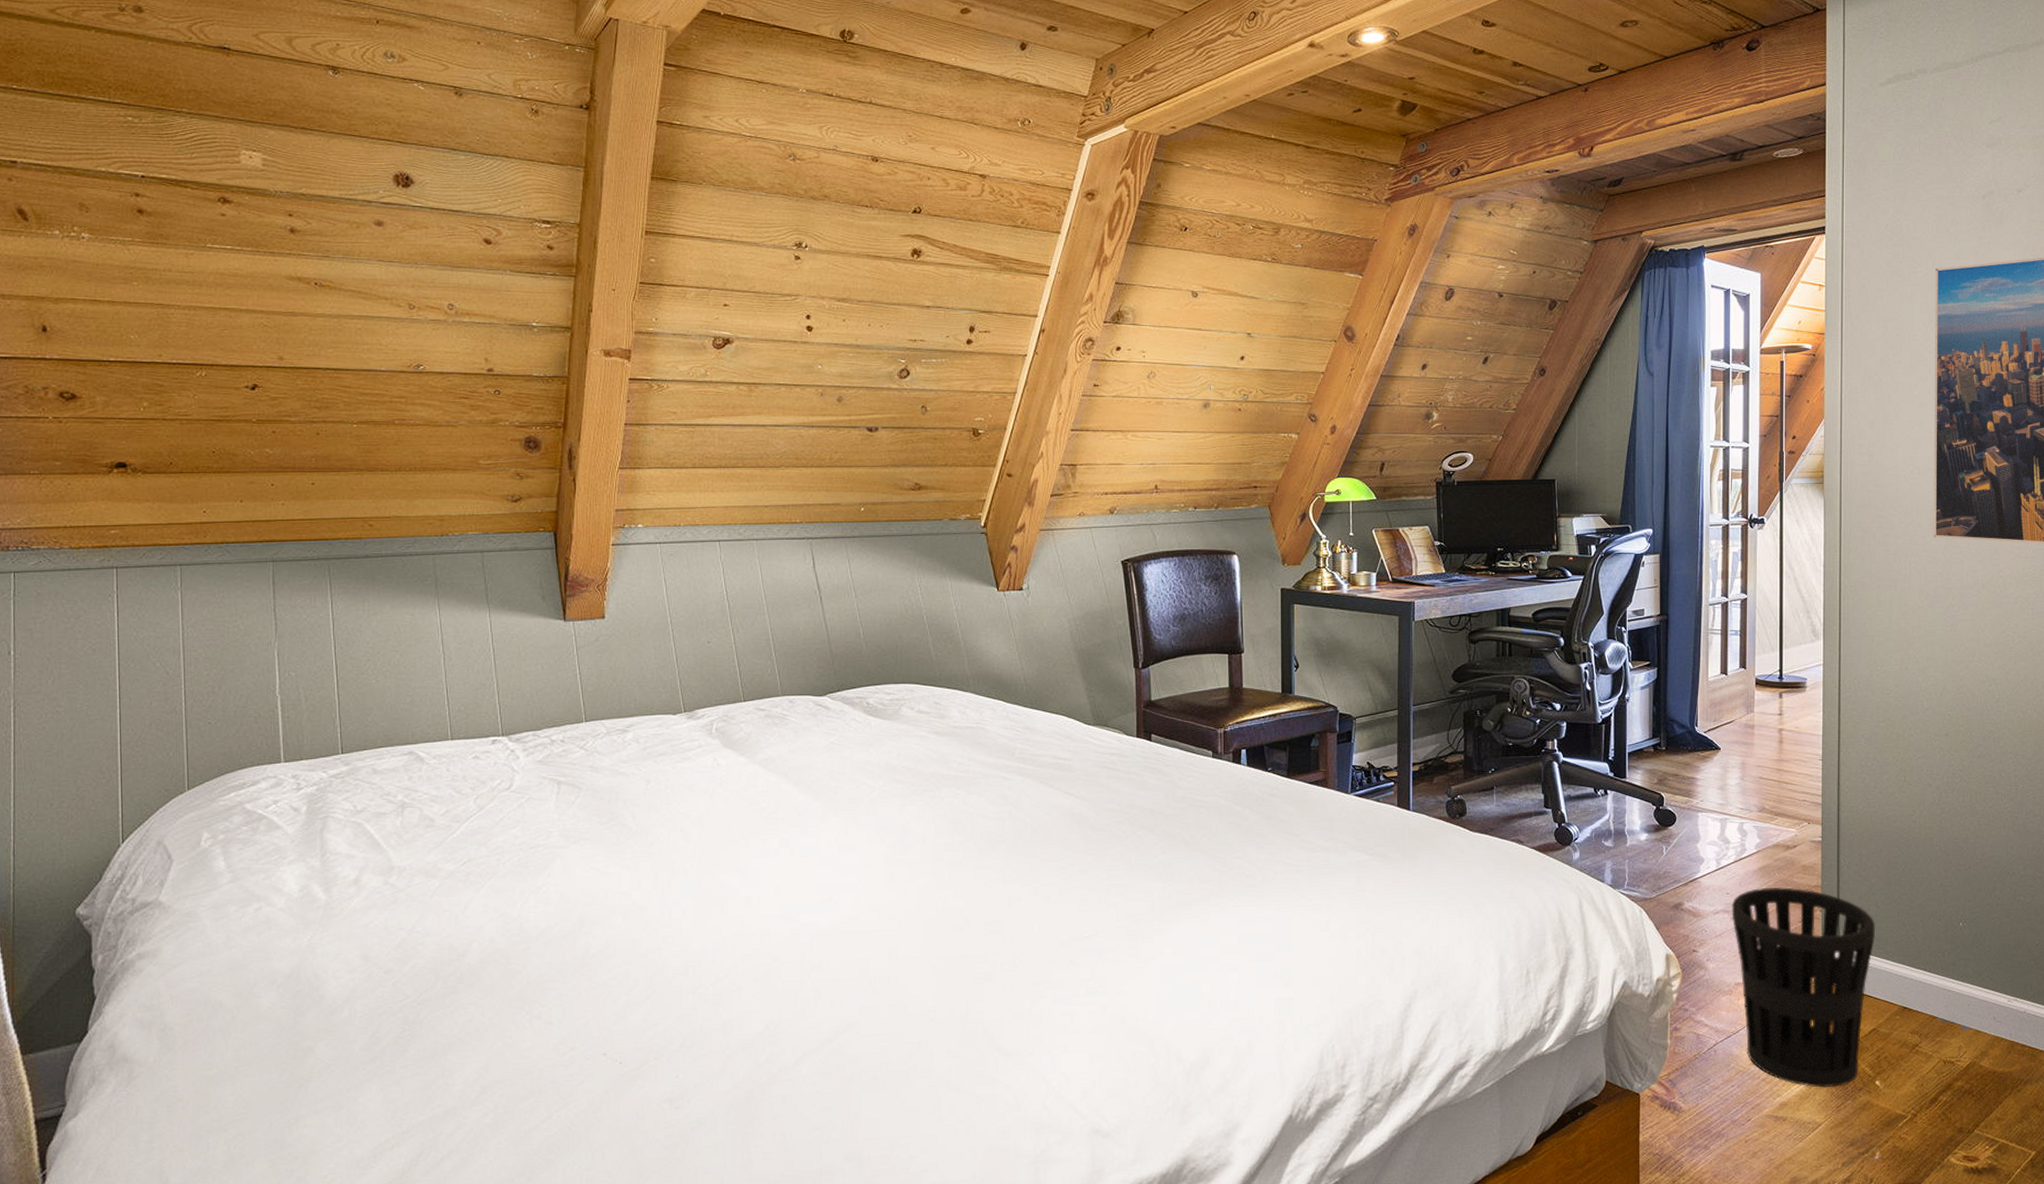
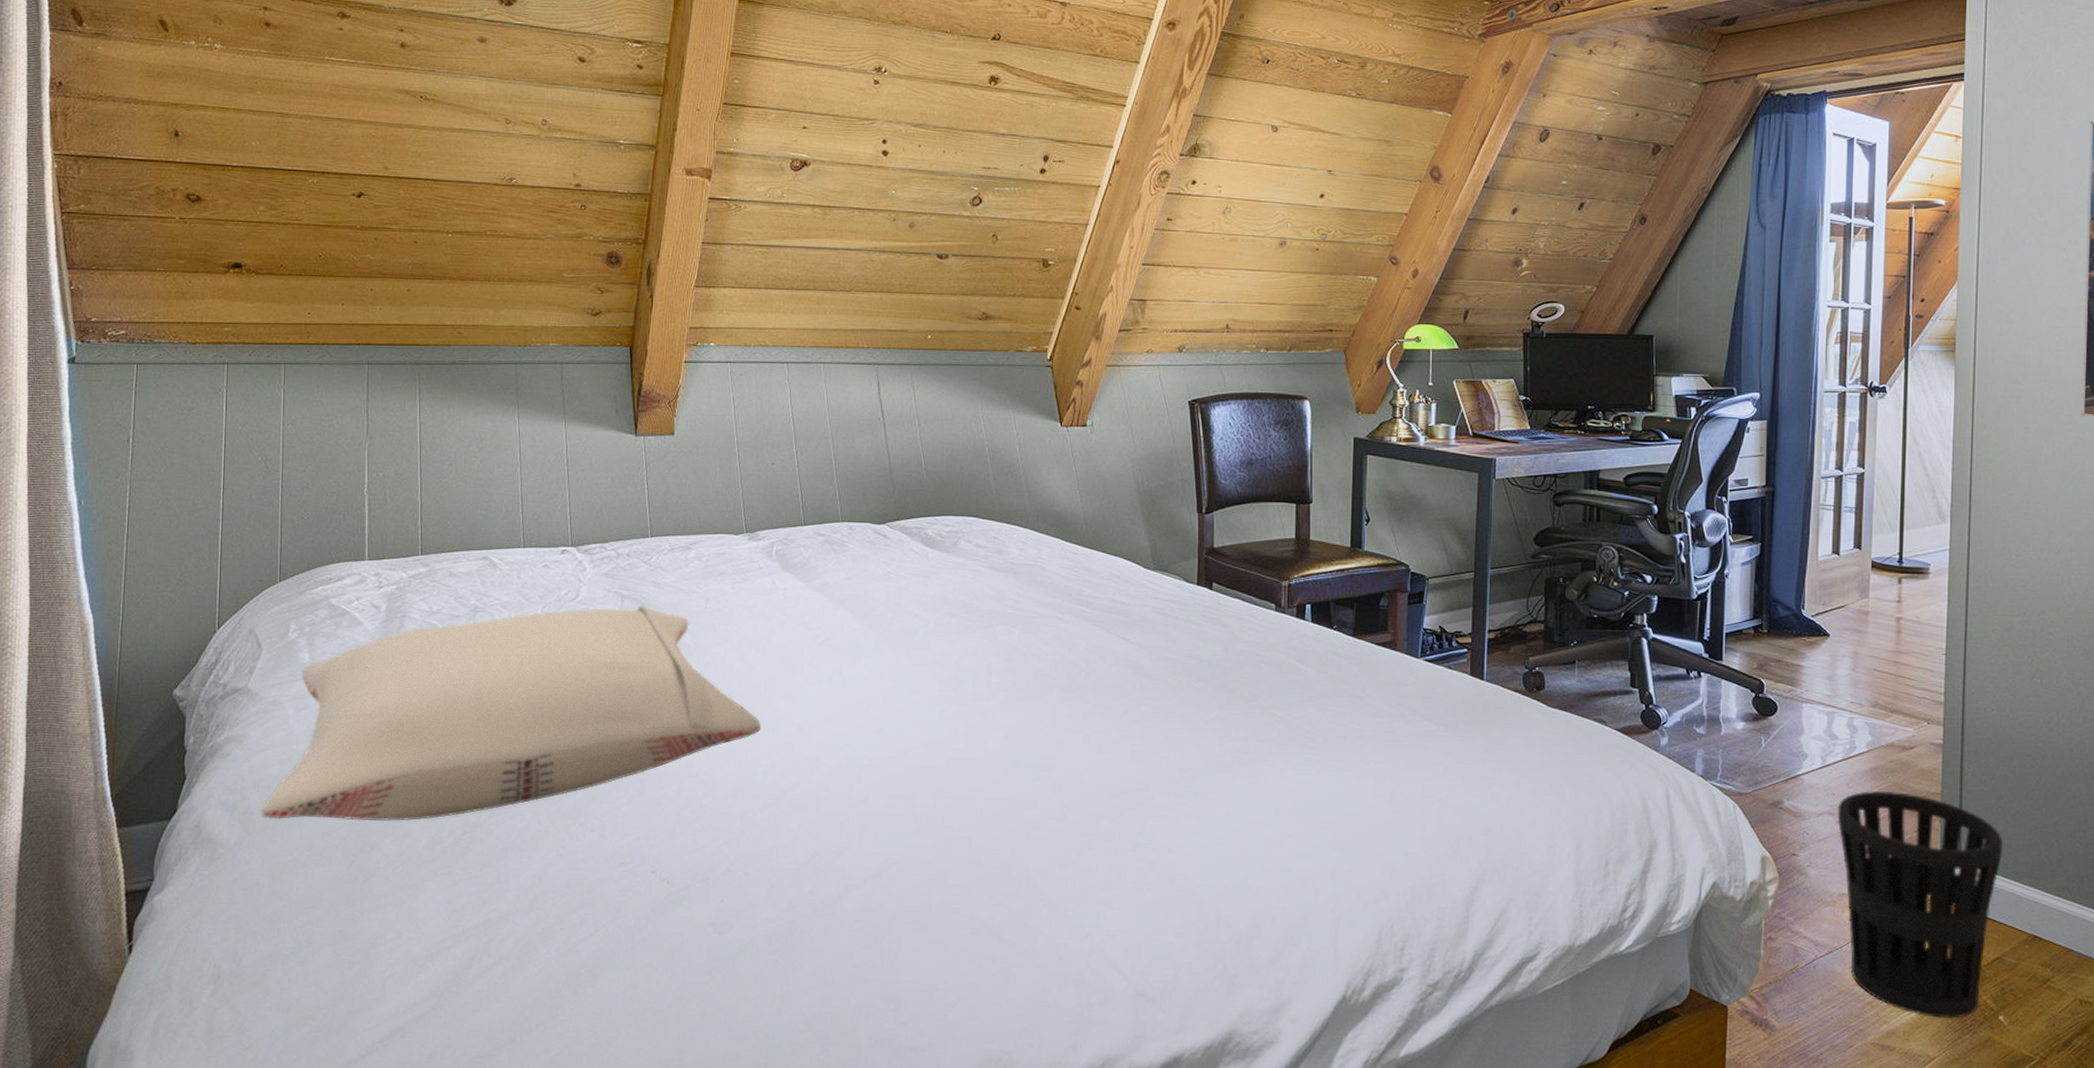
pillow: none [180,790,710,1033] -> present [260,605,762,822]

